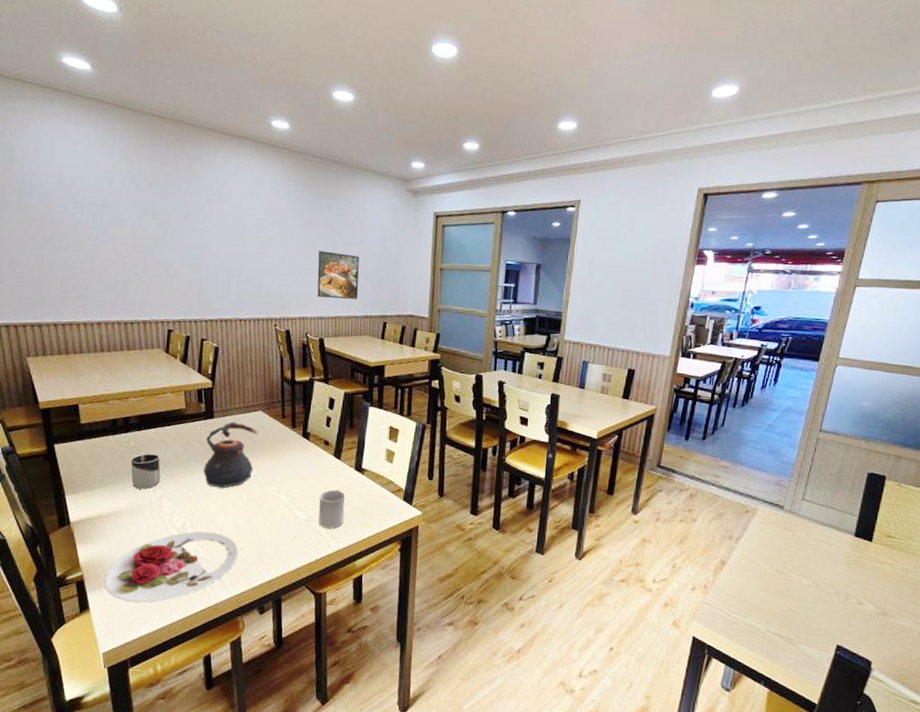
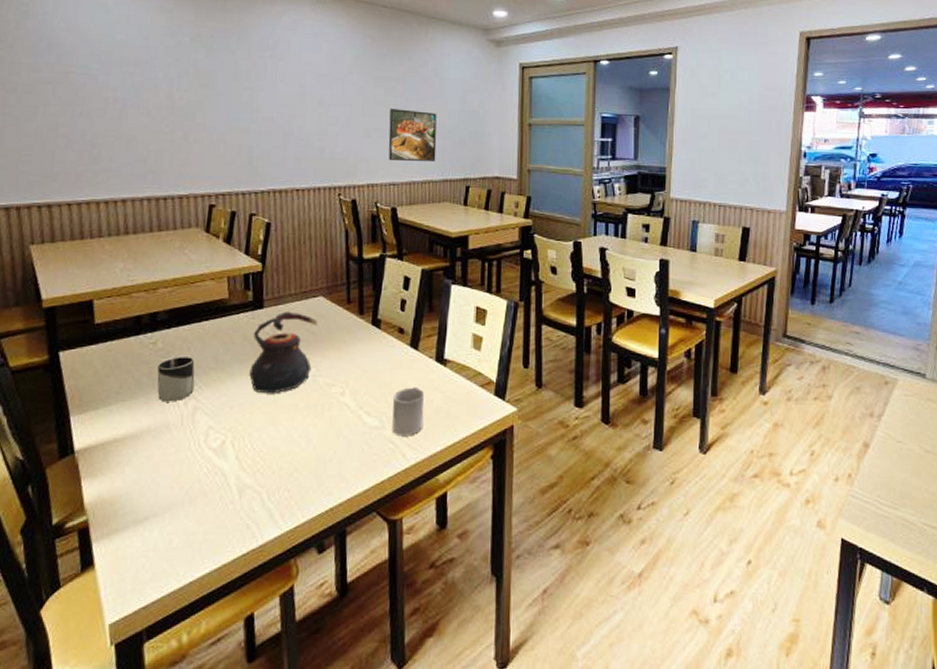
plate: present [104,531,238,603] -> none [116,450,291,551]

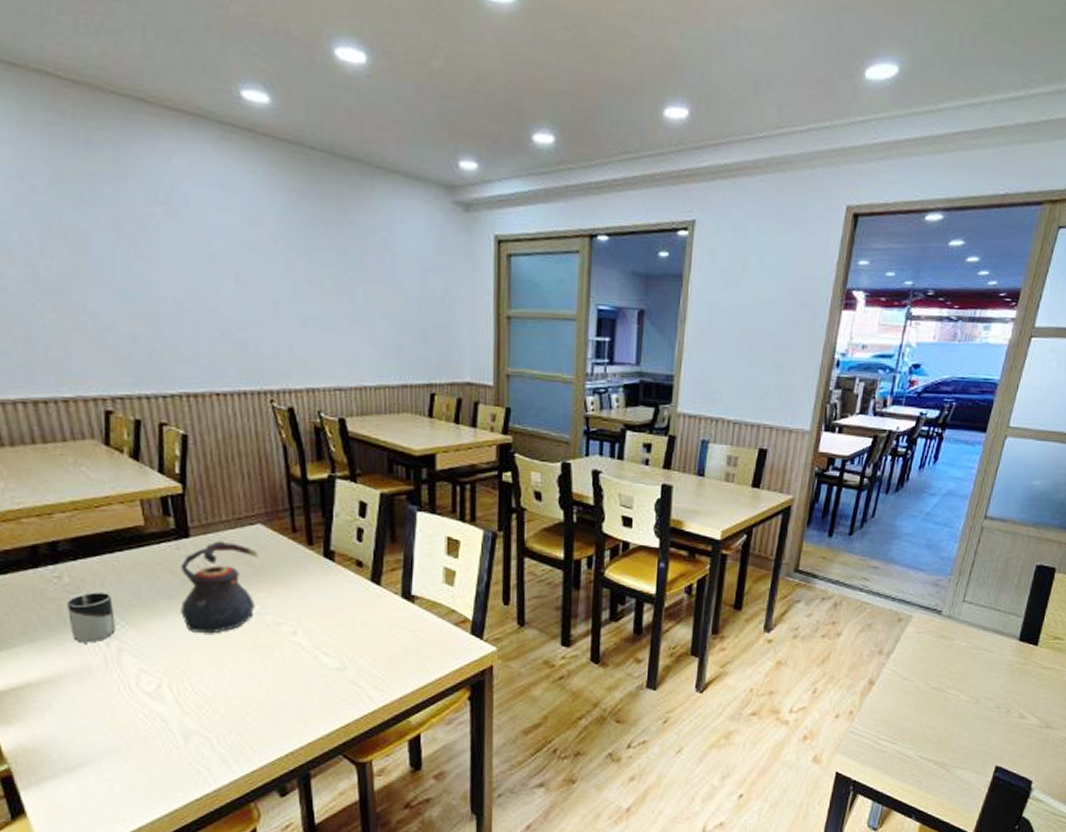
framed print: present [388,109,437,161] -> none [329,291,392,361]
cup: present [392,387,425,437] -> none [353,626,391,678]

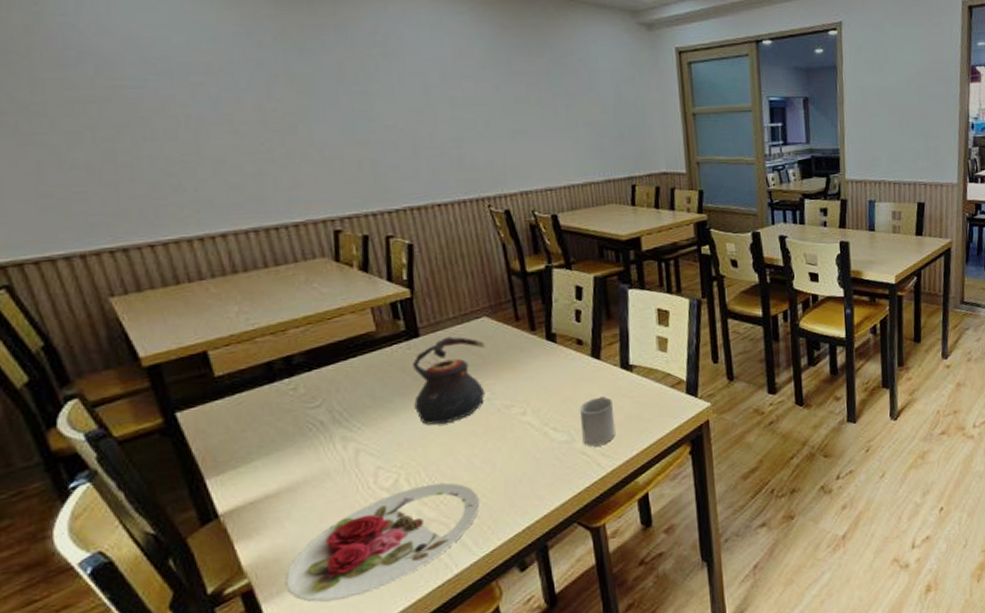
plate: none [44,694,242,798] -> present [285,482,479,602]
cup: present [67,592,116,643] -> none [304,398,352,449]
cup: none [353,626,391,678] -> present [579,396,616,447]

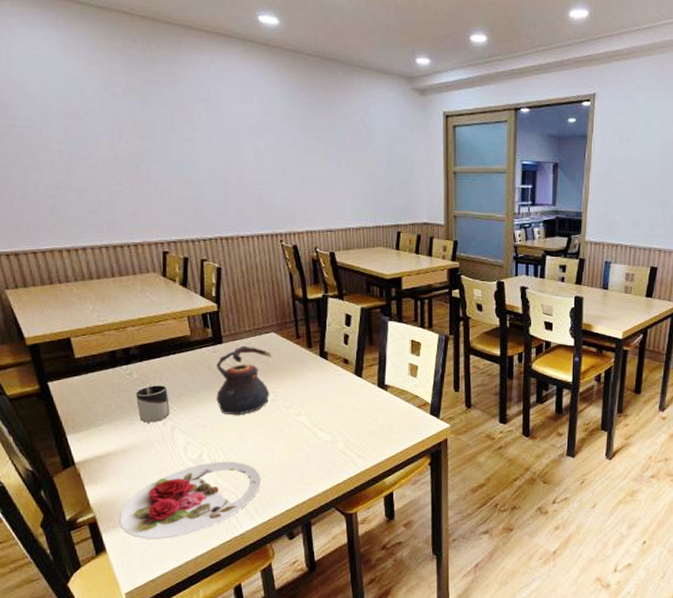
cup: none [304,398,352,449] -> present [136,385,170,423]
cup: present [579,396,616,447] -> none [342,408,370,448]

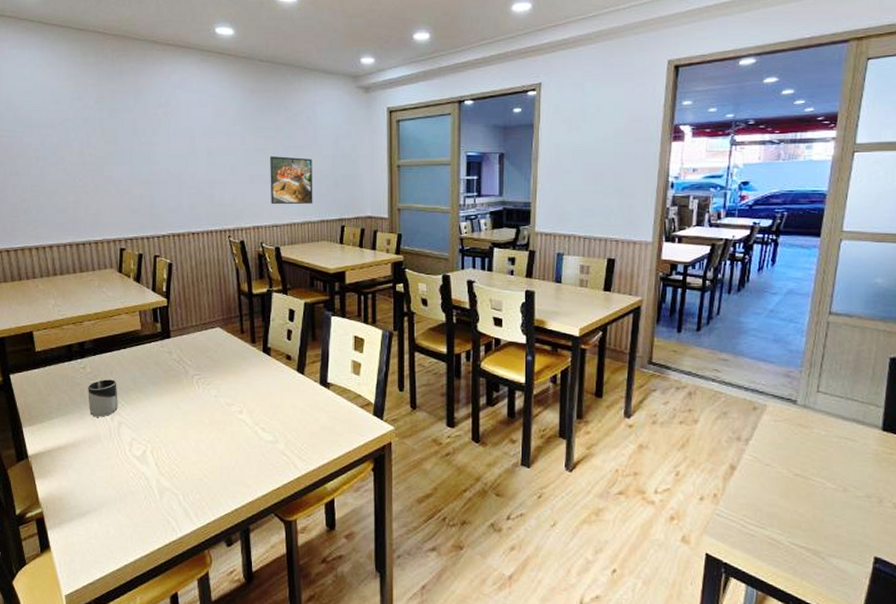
plate: present [119,461,261,539] -> none [65,459,201,539]
teapot: present [216,345,272,416] -> none [162,340,217,412]
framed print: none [322,158,368,209] -> present [270,156,313,204]

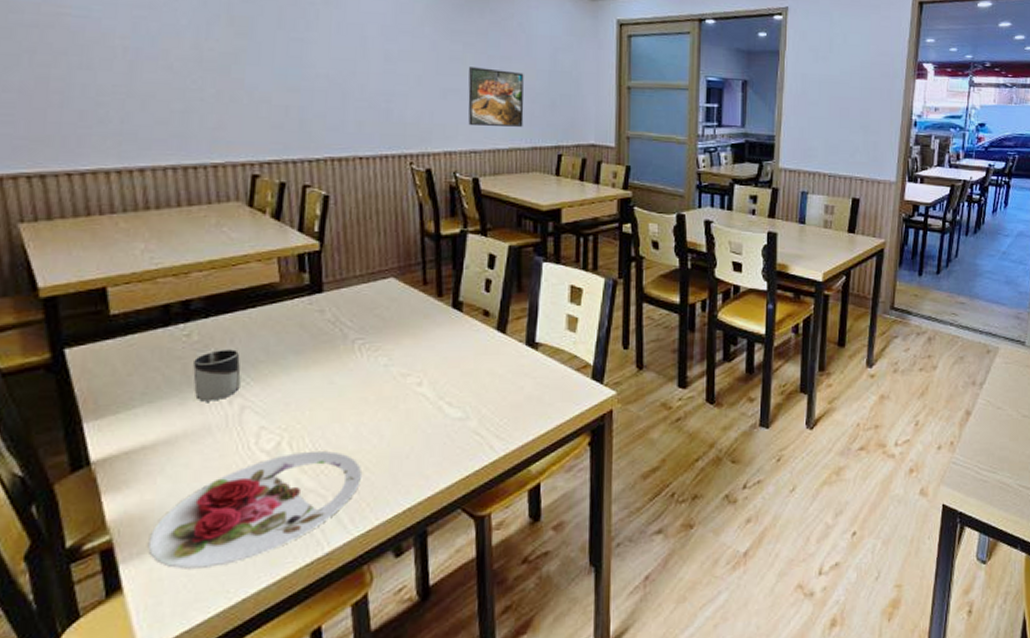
plate: none [65,459,201,539] -> present [148,450,361,569]

